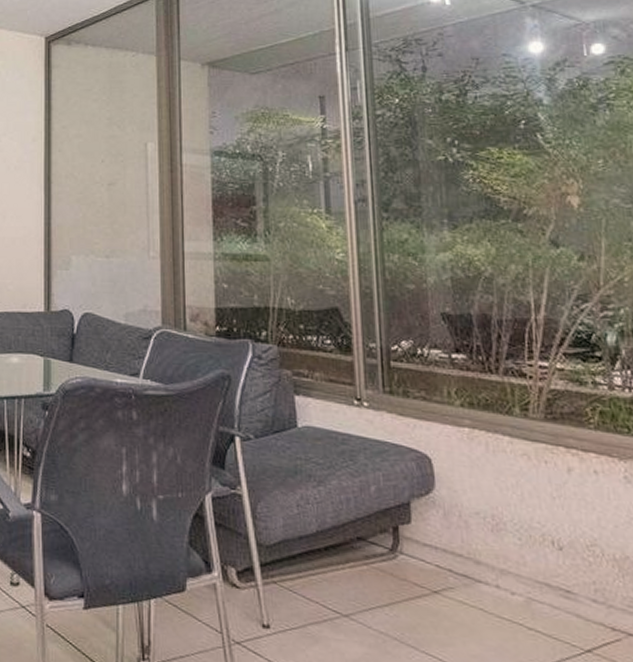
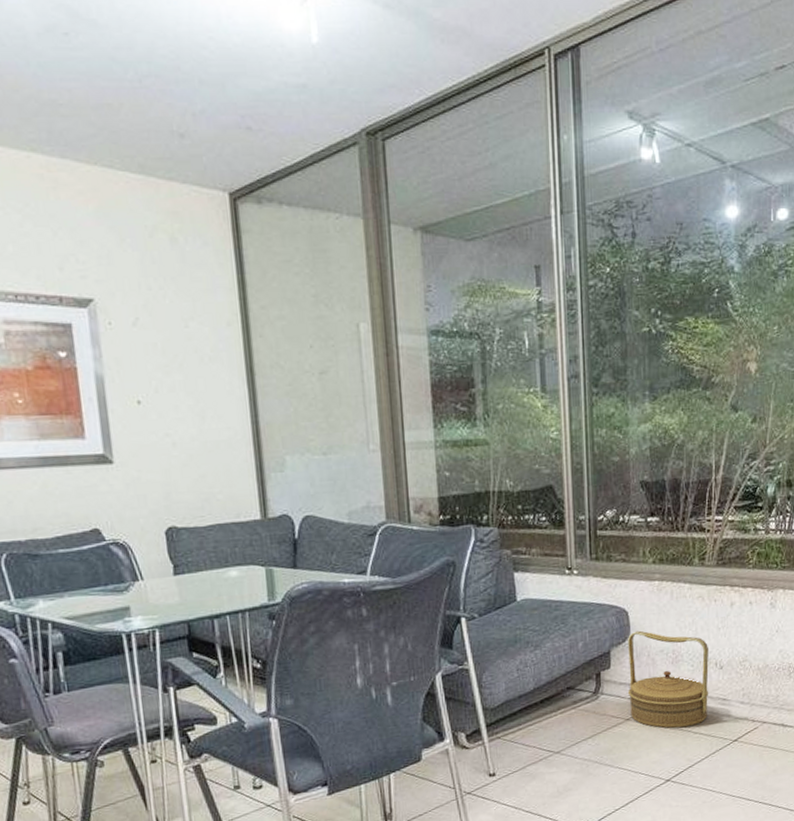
basket: none [432,483,546,619] -> present [627,630,709,729]

